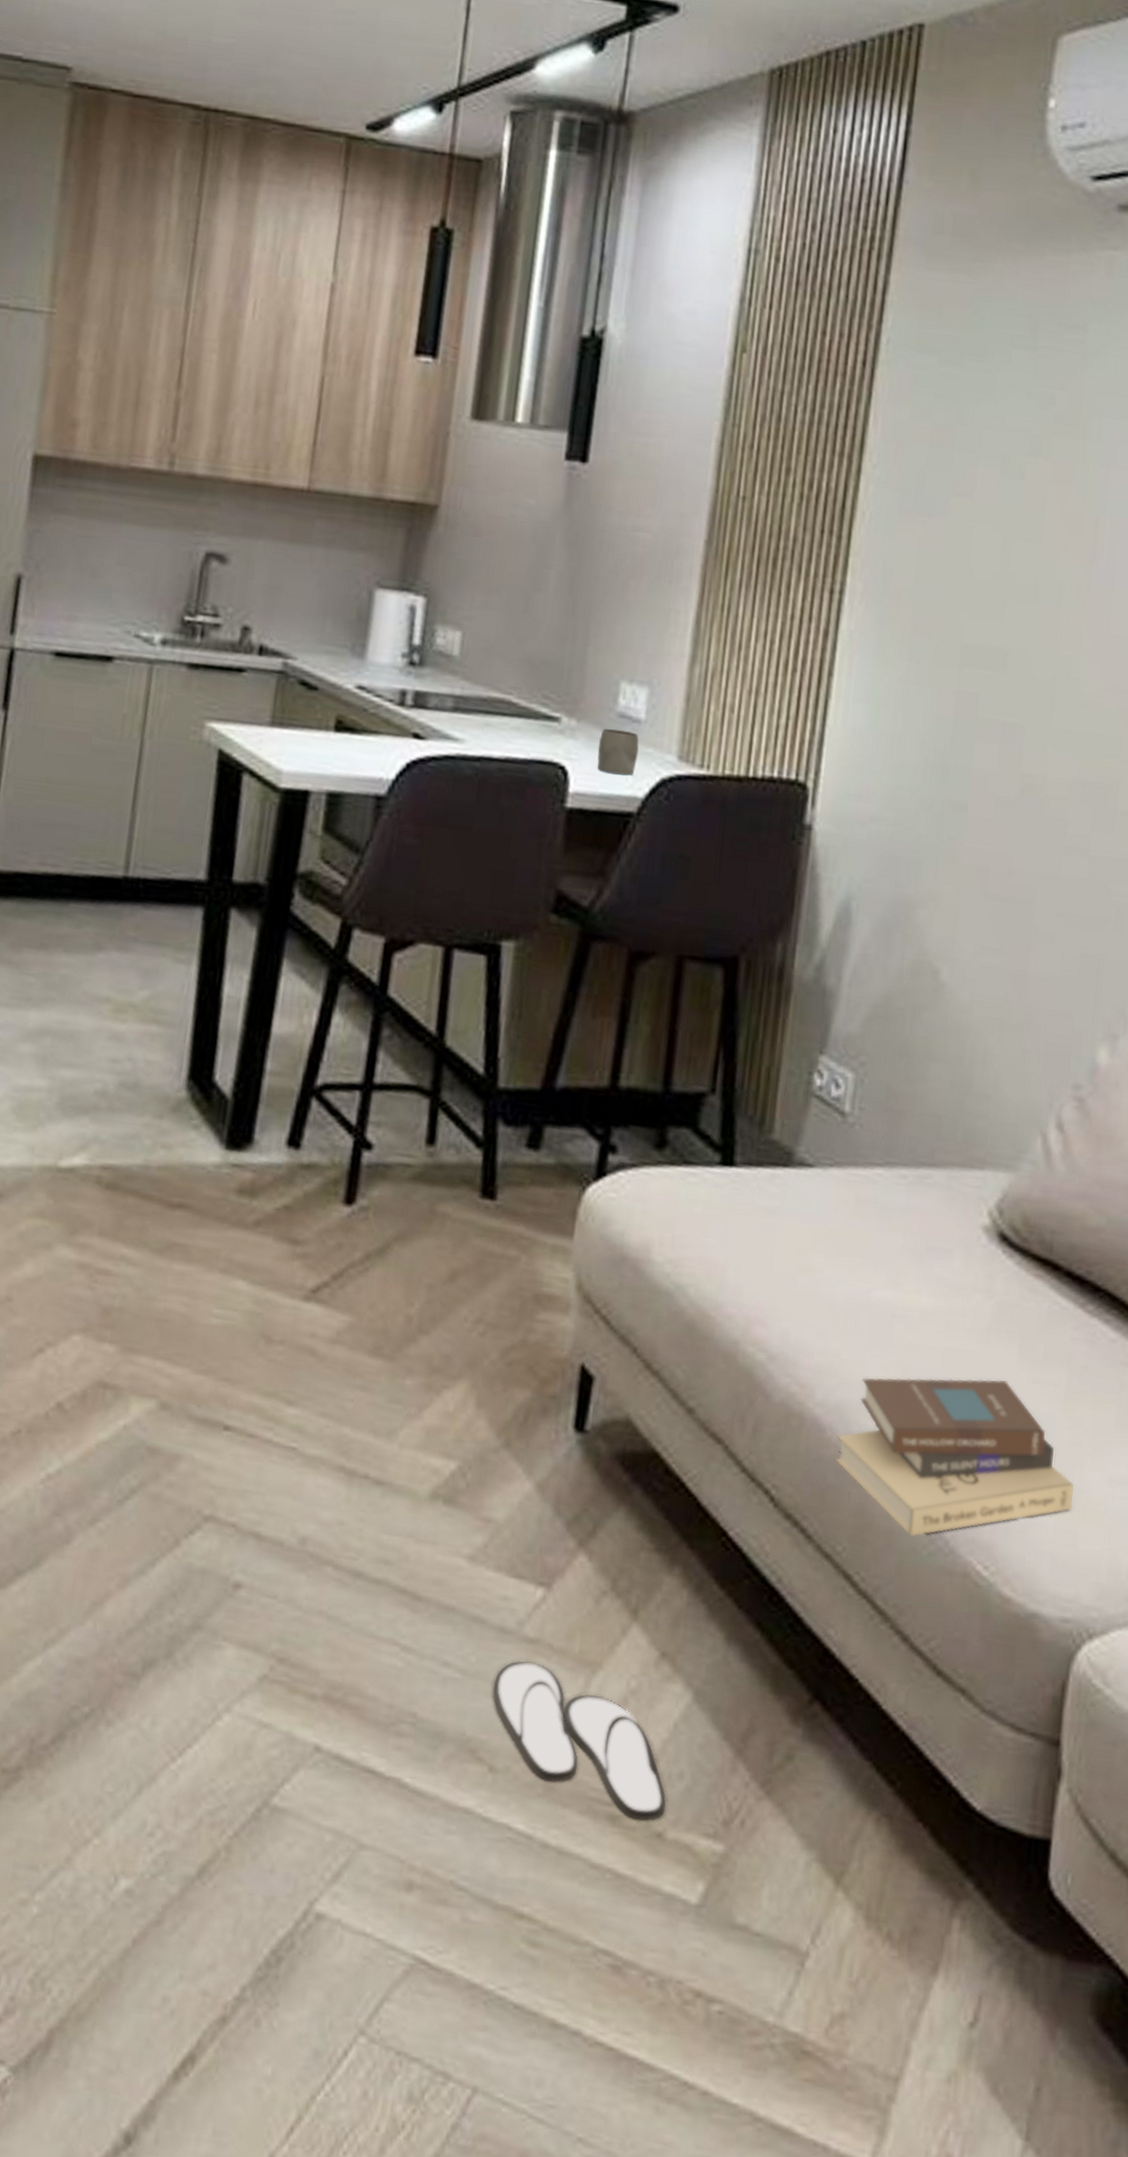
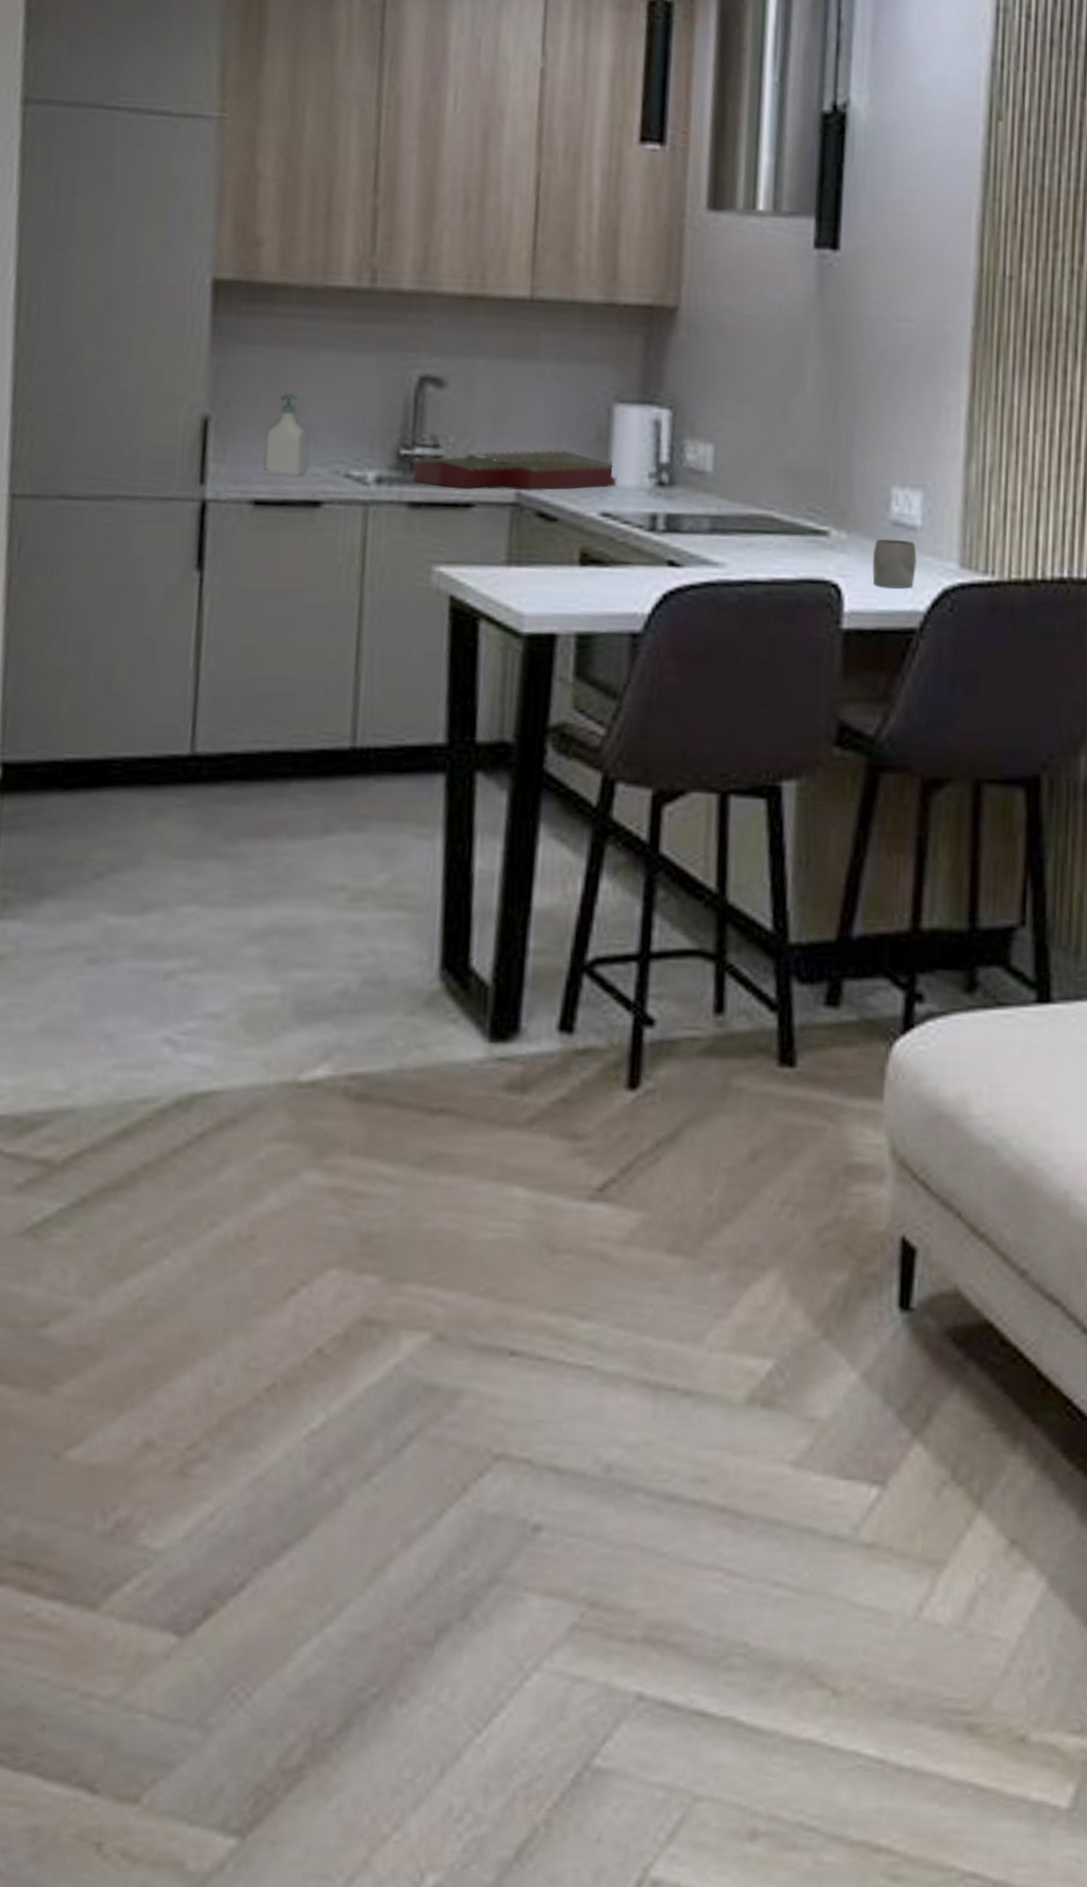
soap bottle: none [66,559,106,635] -> present [264,393,309,478]
dish rack: none [193,623,373,664] -> present [411,450,617,492]
slippers: present [492,1660,667,1821] -> none [830,1569,1028,1726]

